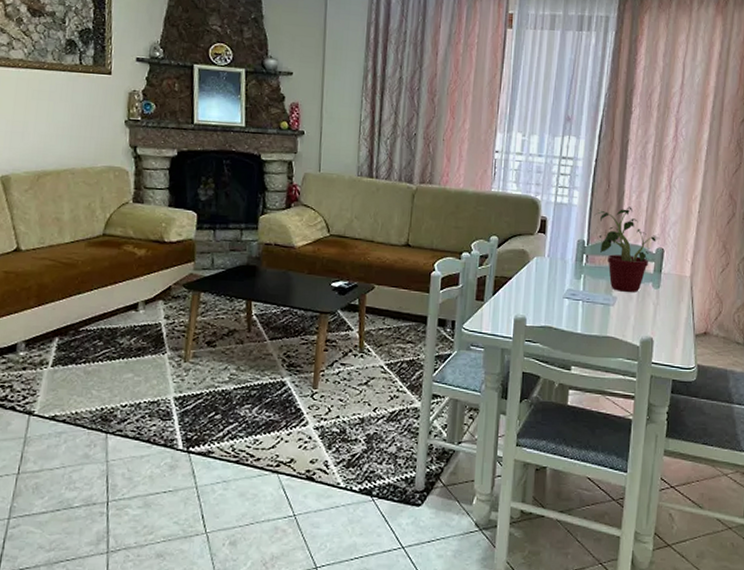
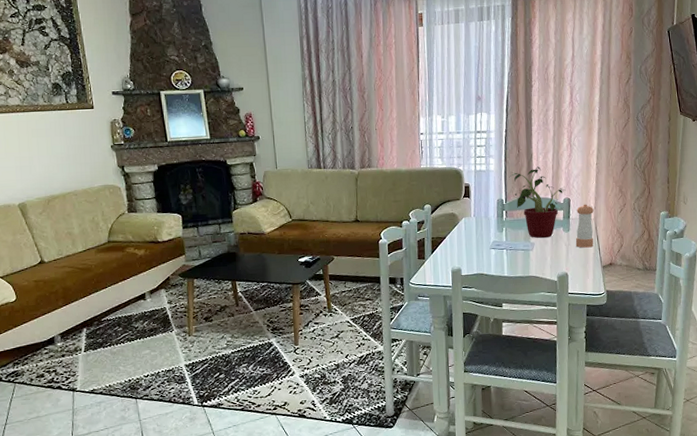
pepper shaker: none [665,257,691,311] -> present [575,204,594,248]

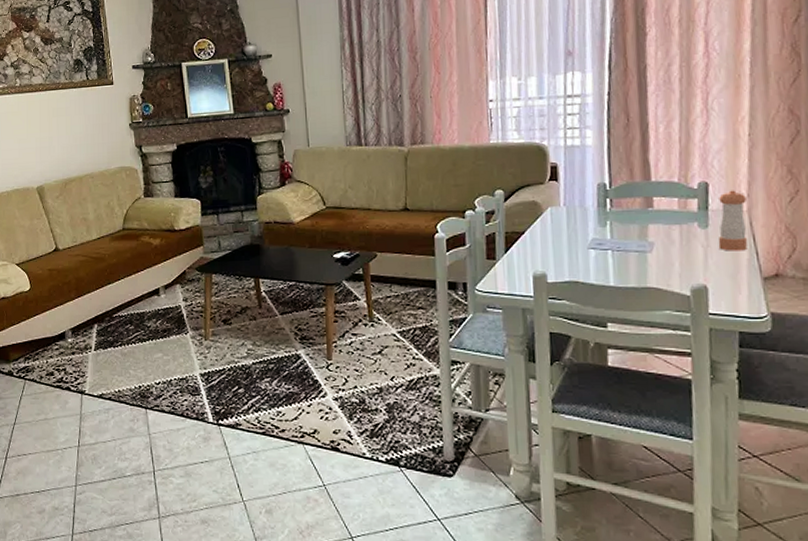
potted plant: present [509,166,566,238] -> none [614,139,702,236]

